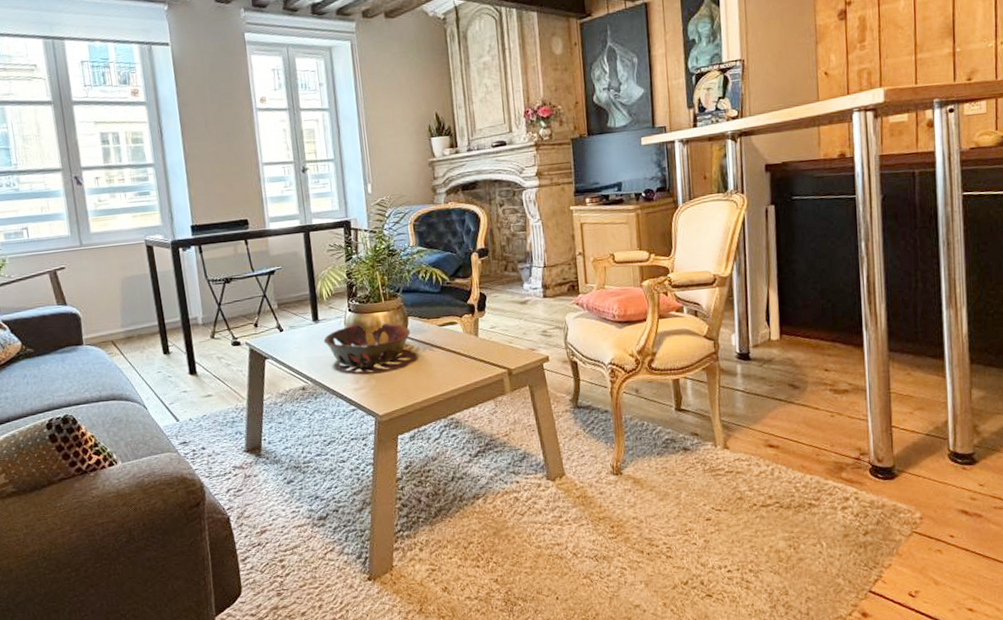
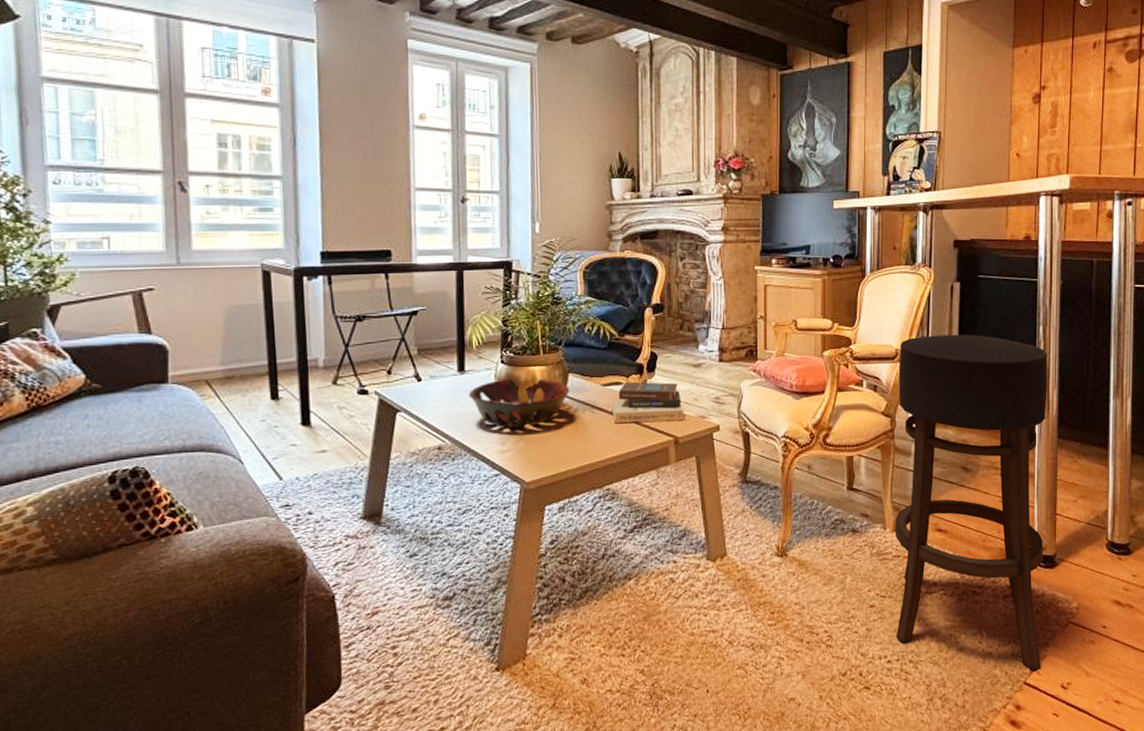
books: none [448,319,515,360] -> present [611,381,684,424]
bar stool: none [717,255,886,580] -> present [894,334,1048,672]

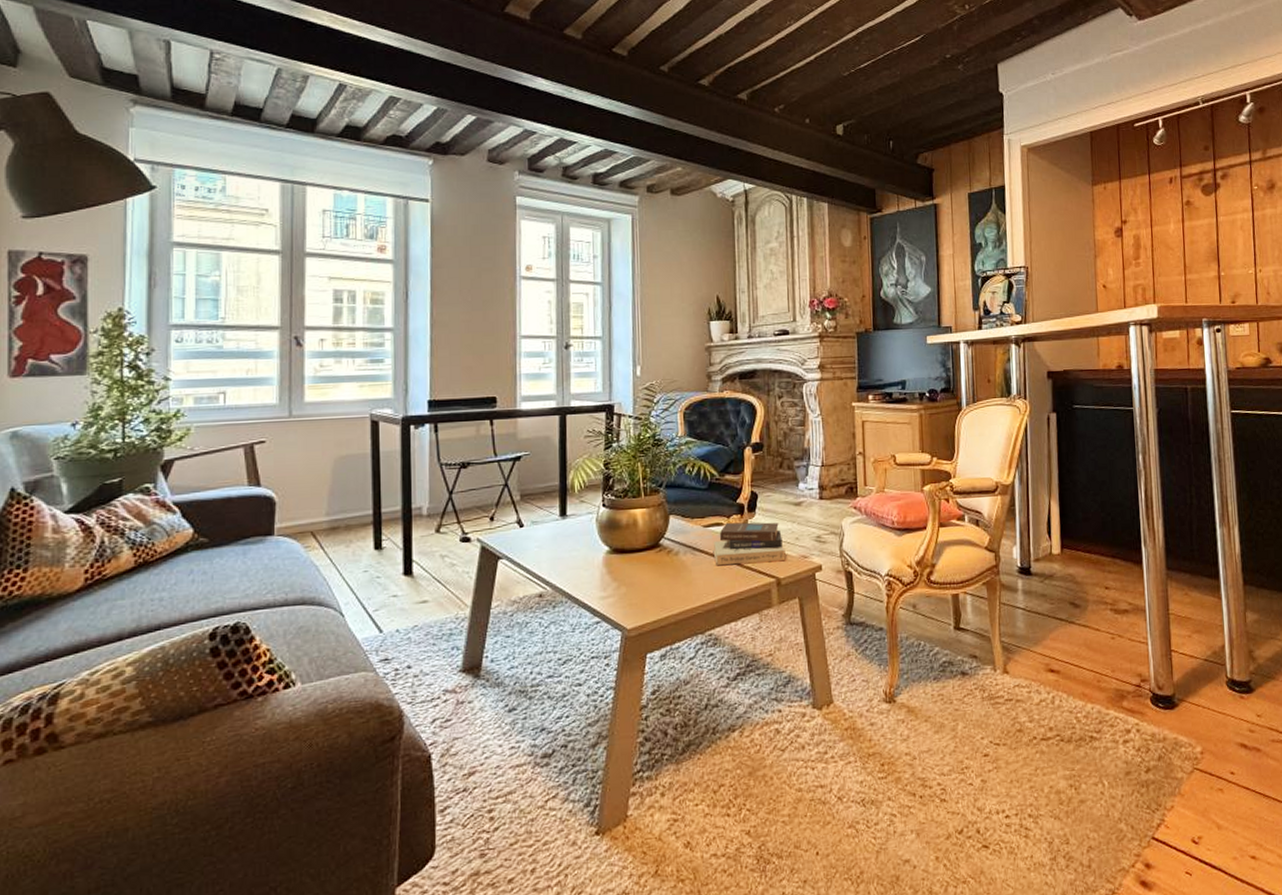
decorative bowl: present [468,378,570,429] -> none [570,521,671,573]
bar stool: present [894,334,1048,672] -> none [999,465,1169,825]

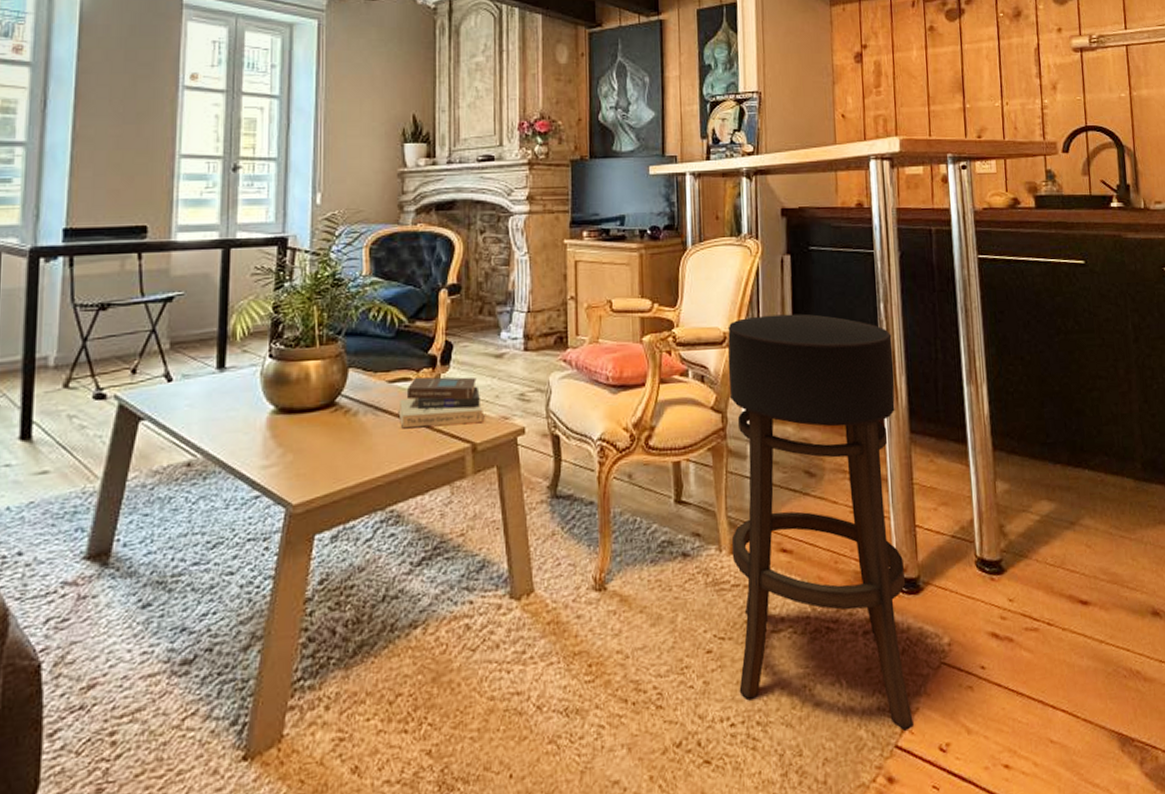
bar stool: none [999,465,1169,825] -> present [727,313,914,731]

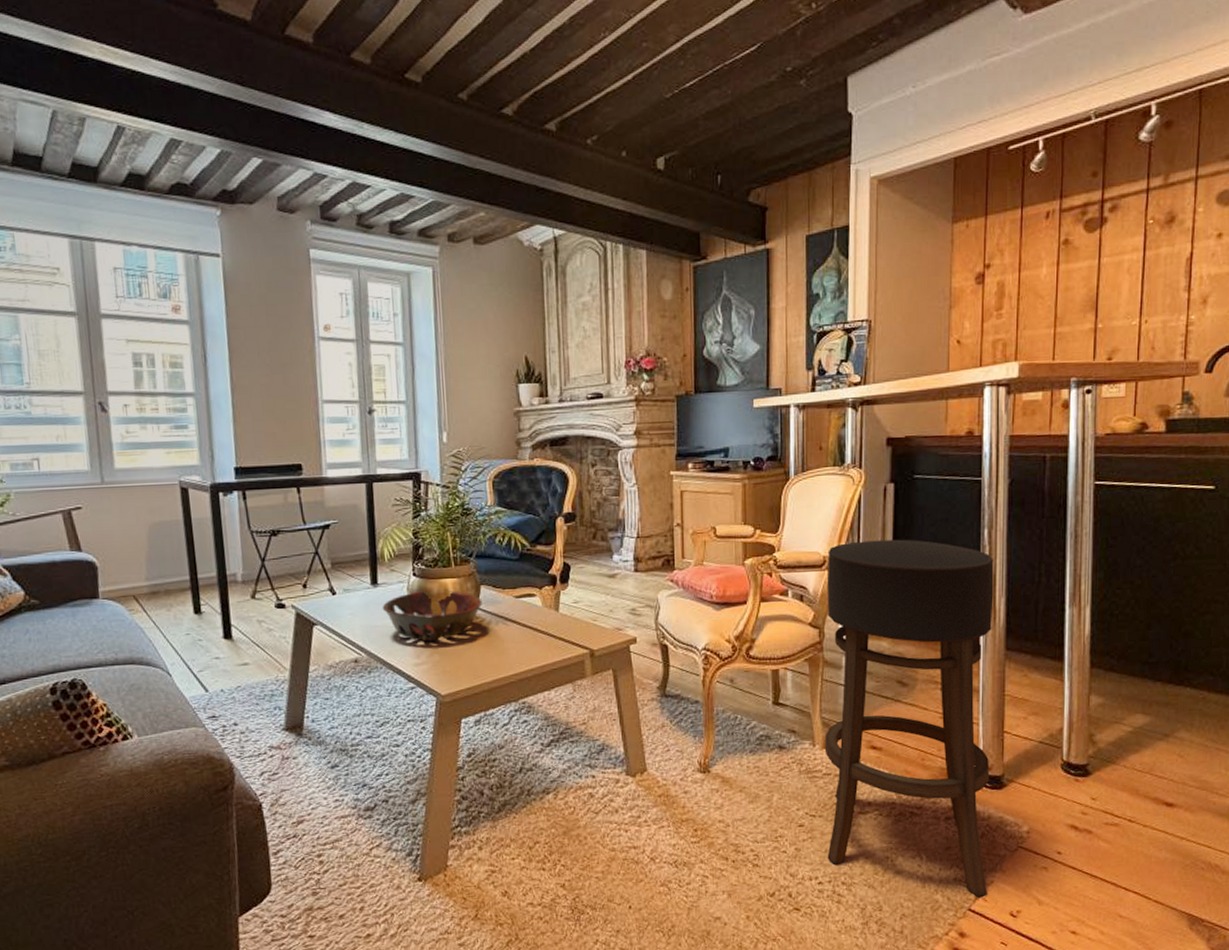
decorative bowl: none [228,375,350,438] -> present [382,591,483,642]
books: present [398,377,483,429] -> none [524,593,599,637]

